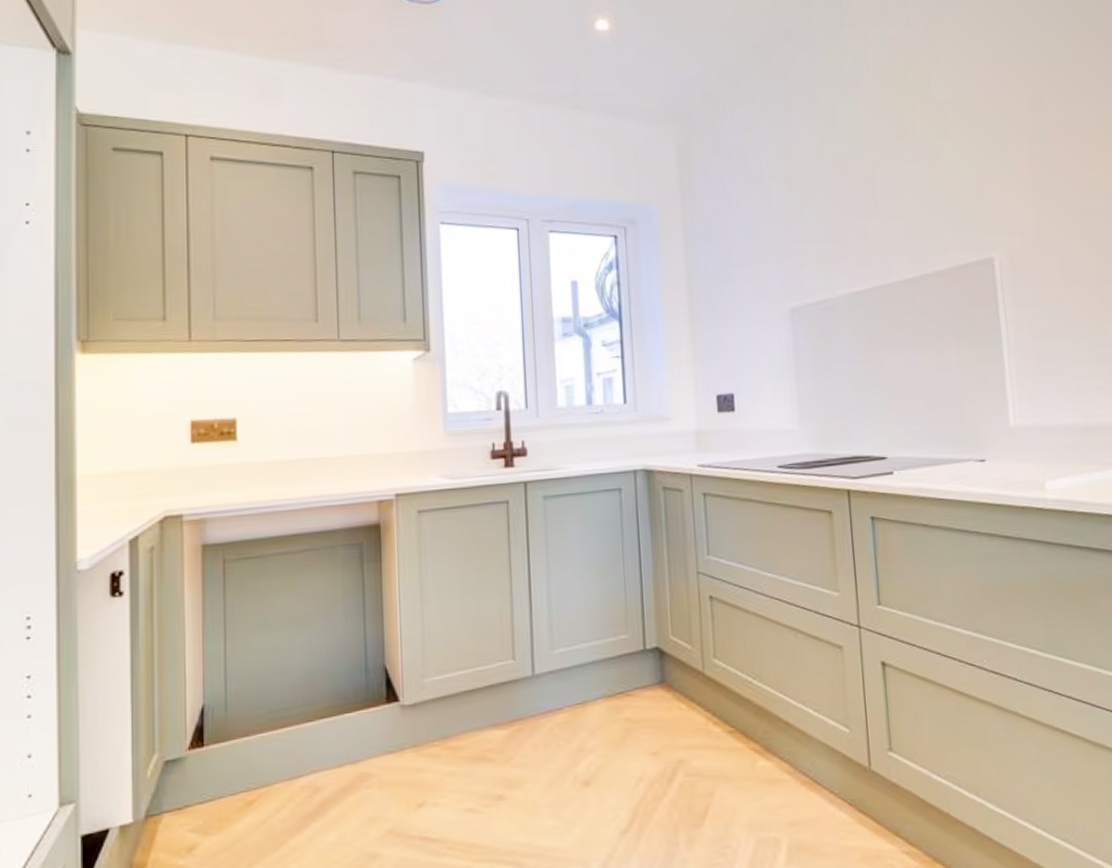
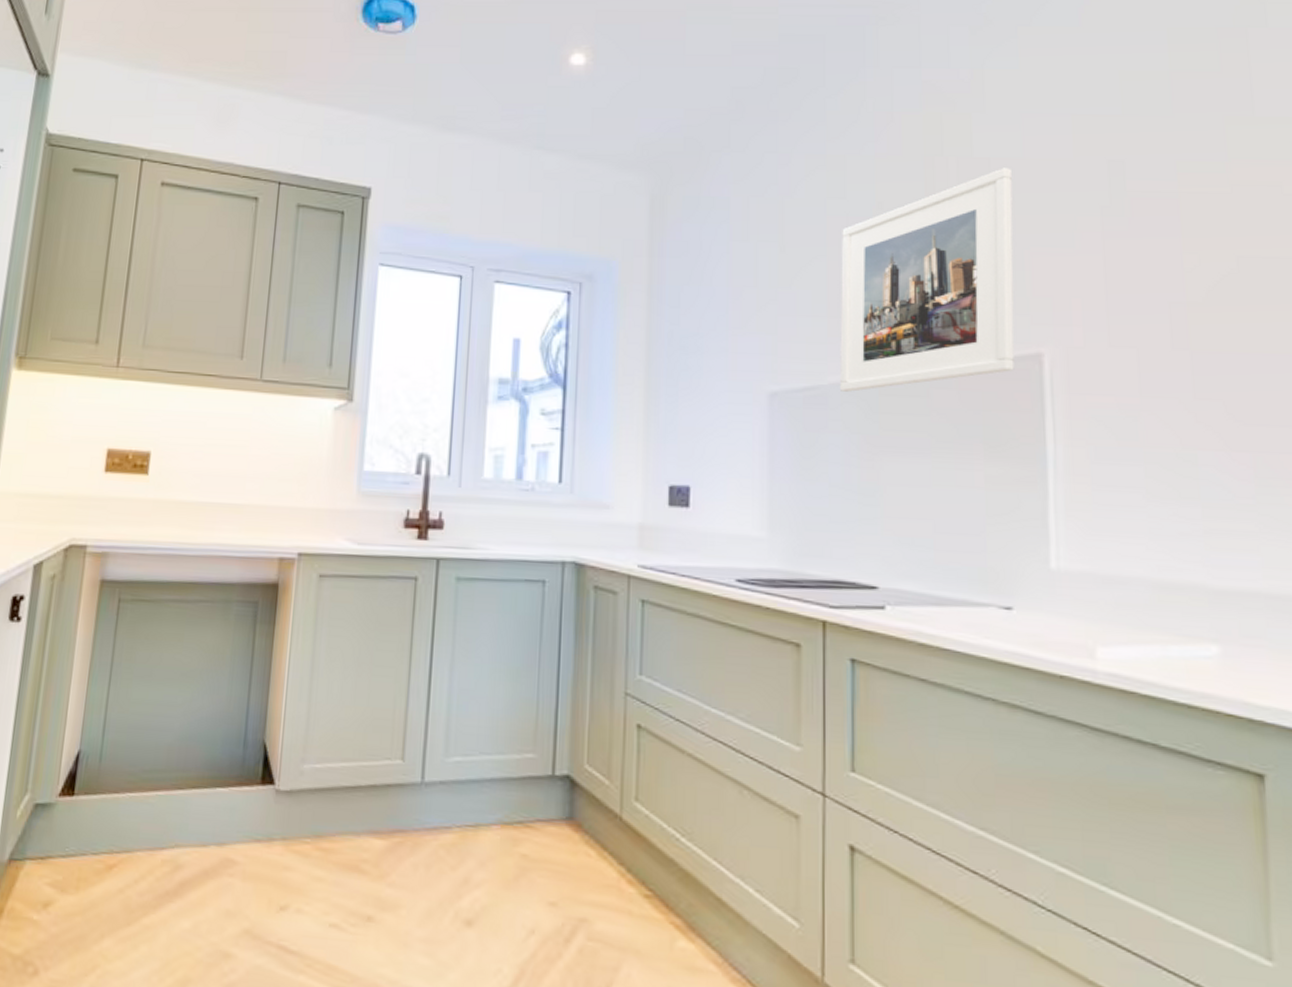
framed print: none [836,108,974,302] -> present [839,168,1015,392]

